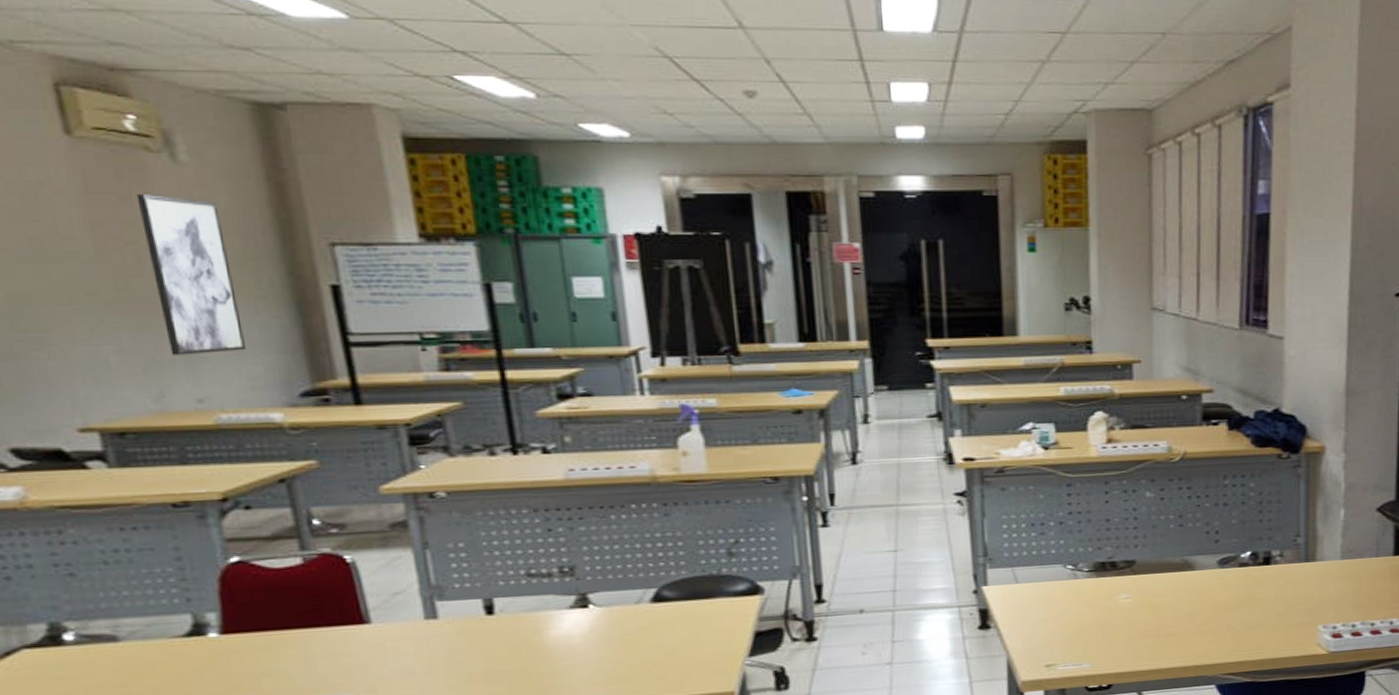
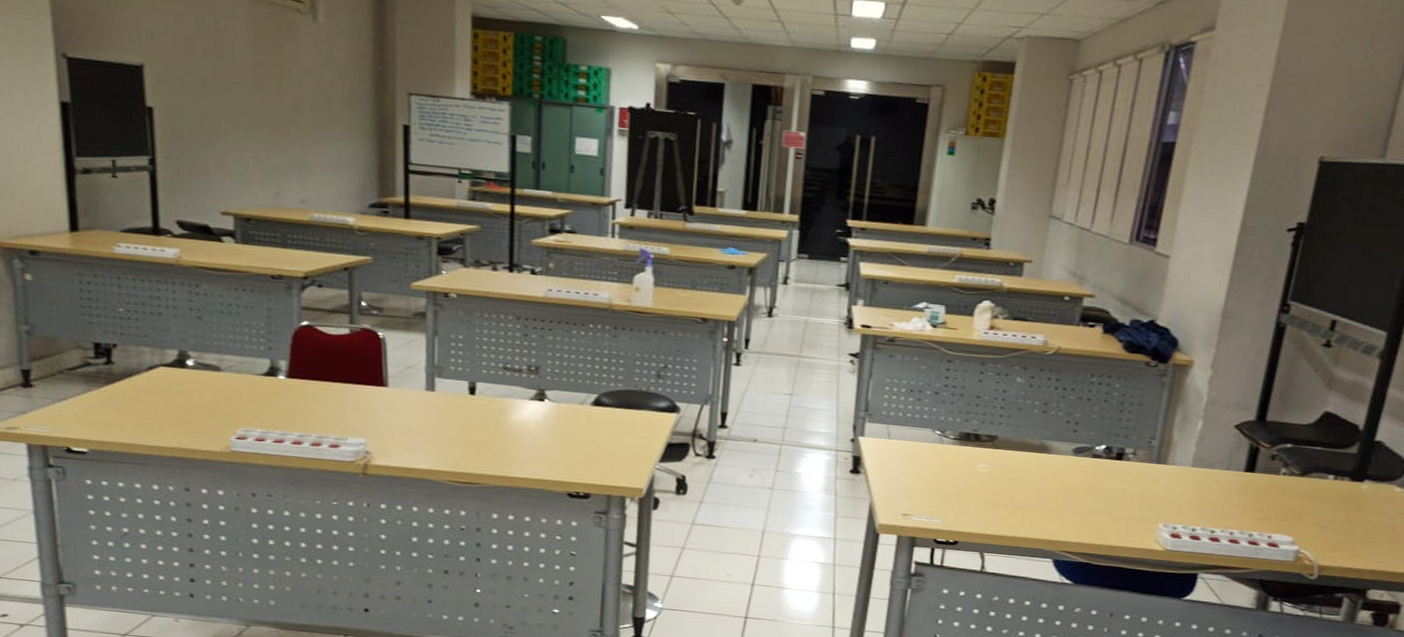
wall art: present [136,195,246,356] -> none [286,44,339,168]

